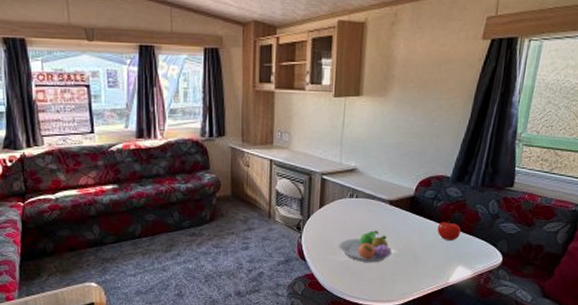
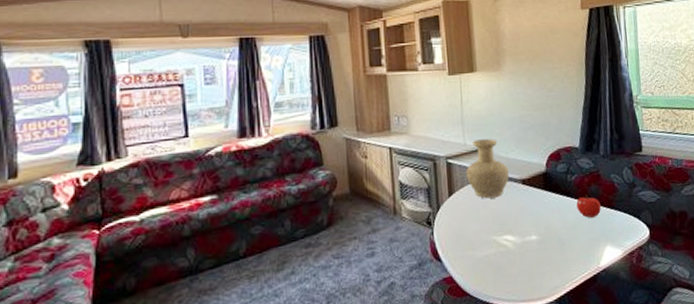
vase: none [338,160,378,214] -> present [466,139,509,199]
fruit bowl: present [339,230,392,263] -> none [476,215,534,255]

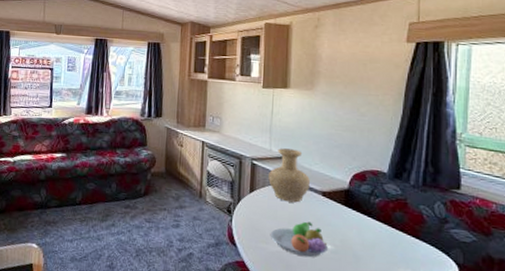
fruit bowl: none [476,215,534,255] -> present [271,221,328,257]
fruit: present [576,195,601,218] -> none [377,220,404,243]

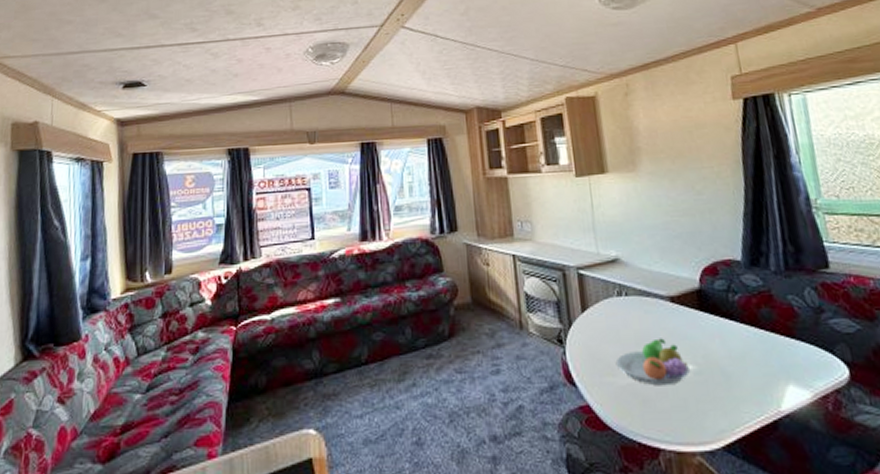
vase: present [268,148,310,203] -> none [601,248,654,317]

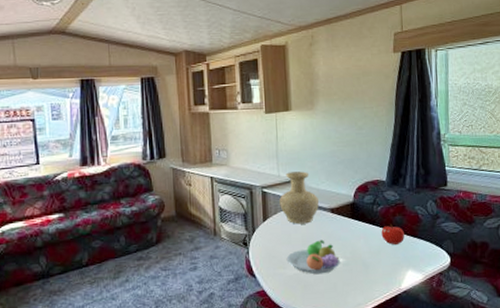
vase: none [601,248,654,317] -> present [279,171,319,225]
fruit: none [742,319,777,348] -> present [381,224,404,245]

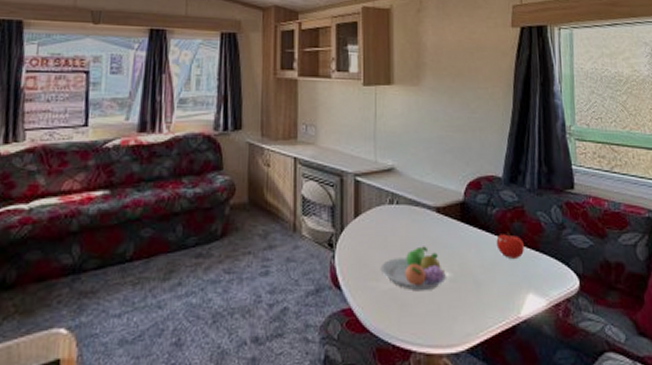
vase: present [279,171,319,225] -> none [375,158,422,225]

